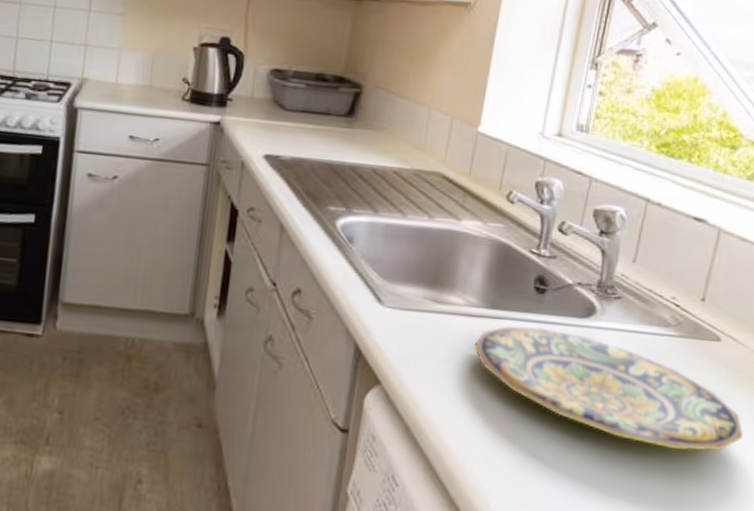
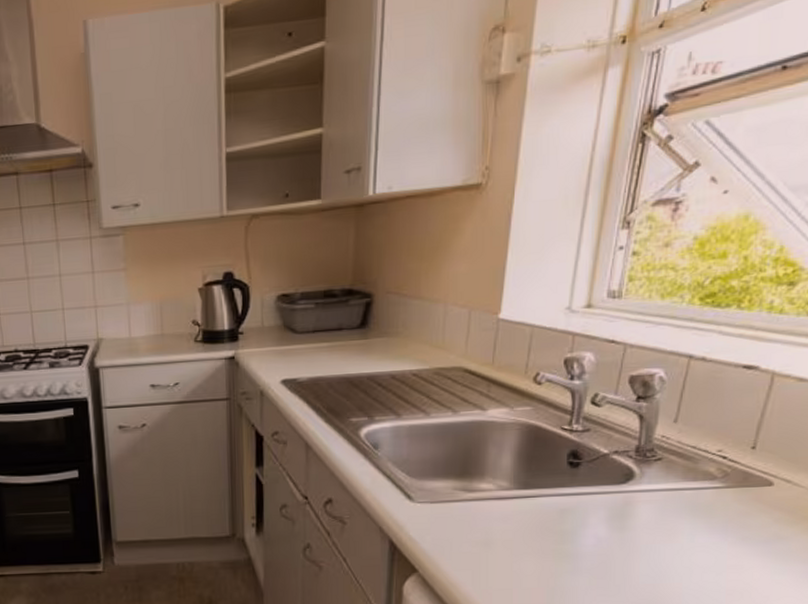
plate: present [474,325,744,451] -> none [508,499,797,594]

